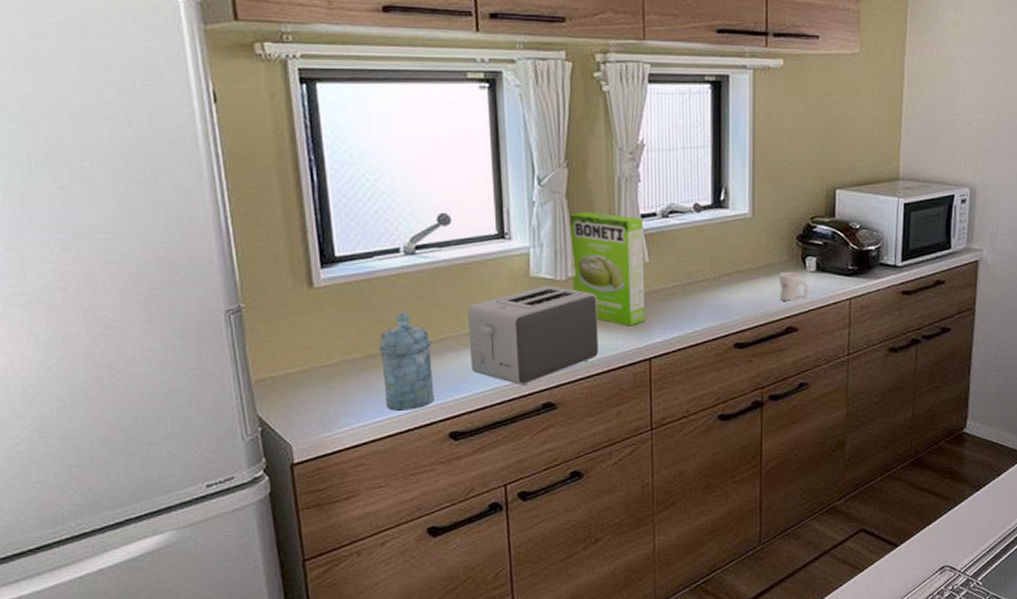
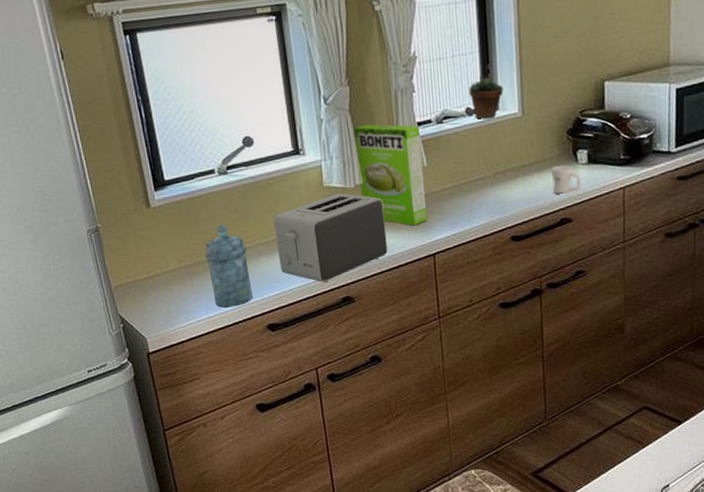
succulent plant: none [698,160,734,218] -> present [469,63,504,120]

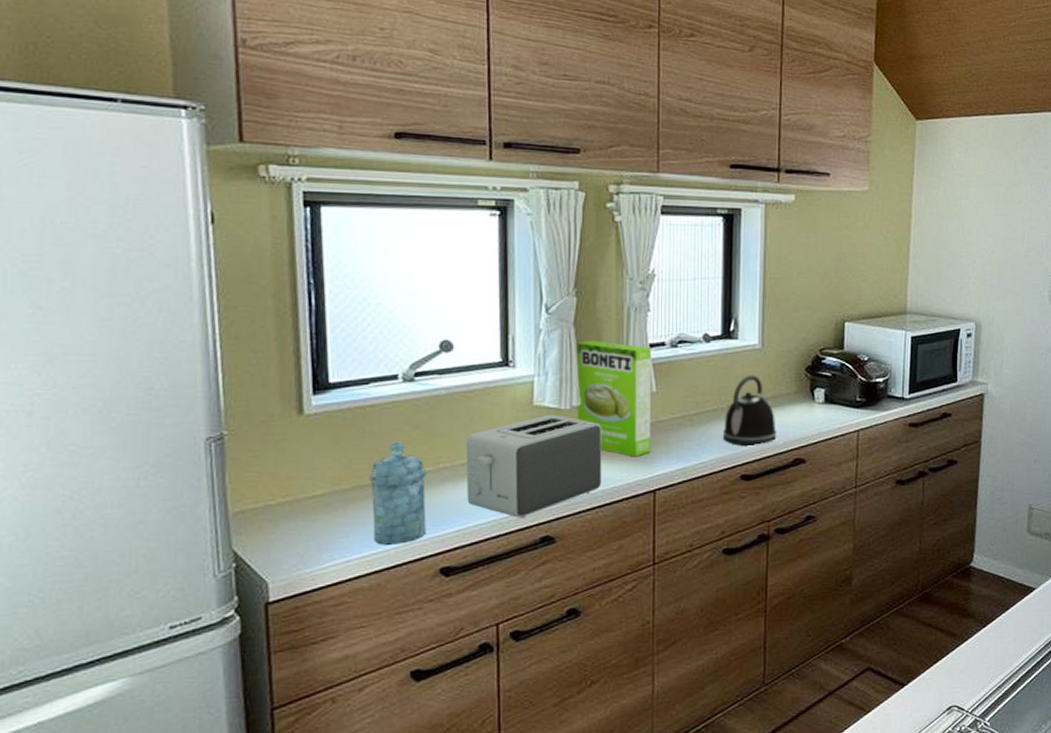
succulent plant: present [469,63,504,120] -> none [708,291,744,349]
kettle: none [491,142,543,210] -> present [722,375,776,447]
mug: present [551,165,582,194] -> none [787,402,818,433]

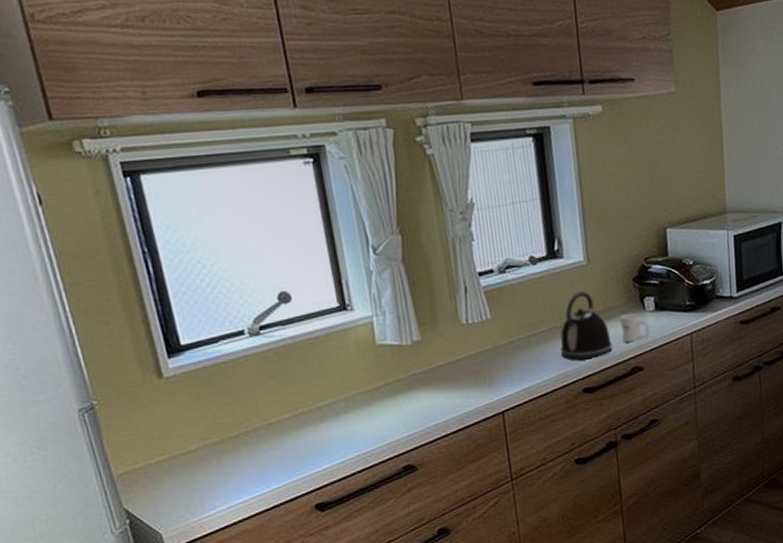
canister: present [369,441,428,545] -> none [234,392,297,489]
toaster: present [466,414,602,519] -> none [319,351,452,452]
cake mix box: present [576,340,652,457] -> none [408,275,494,383]
mug: none [787,402,818,433] -> present [619,313,651,343]

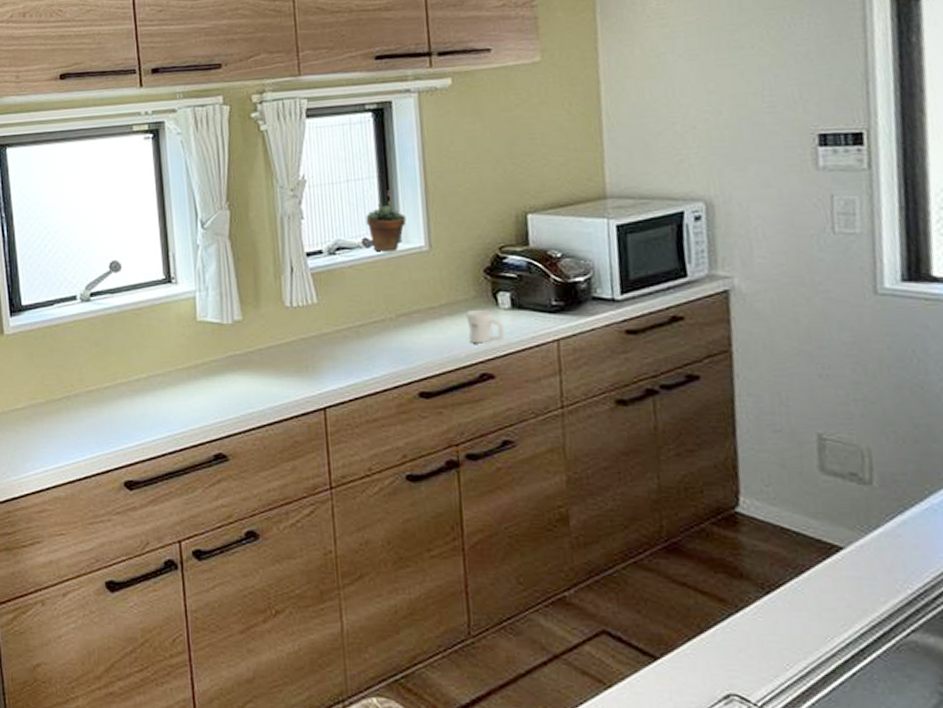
succulent plant: none [531,211,567,269] -> present [366,190,407,253]
kettle: present [560,291,613,361] -> none [393,280,457,360]

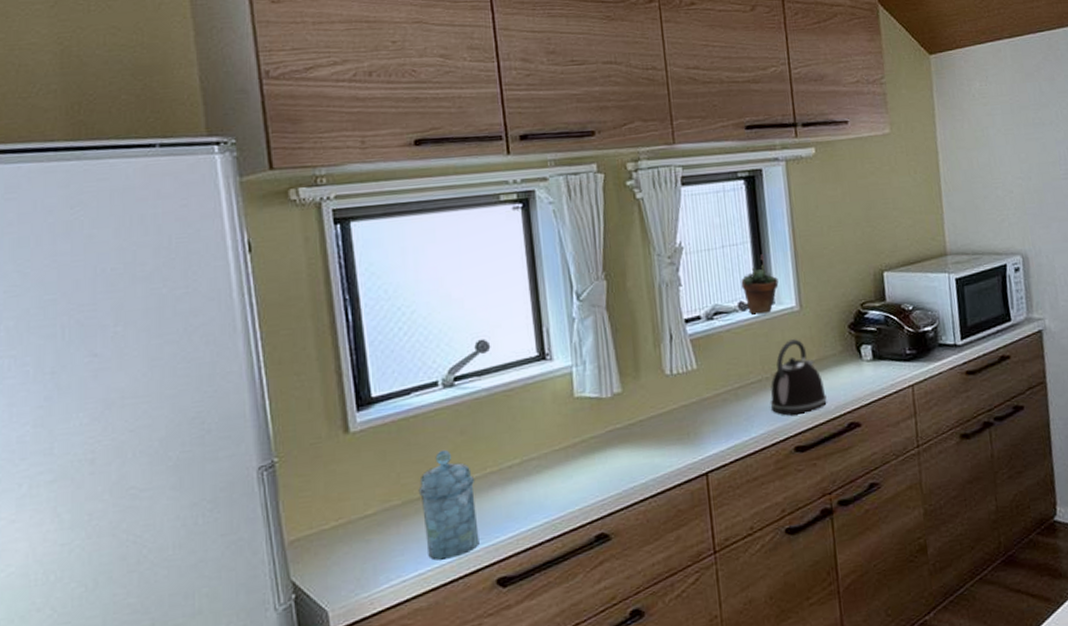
canister: none [59,358,110,457] -> present [418,449,480,560]
kettle: none [393,280,457,360] -> present [770,339,827,415]
mug: present [466,309,505,344] -> none [834,362,868,396]

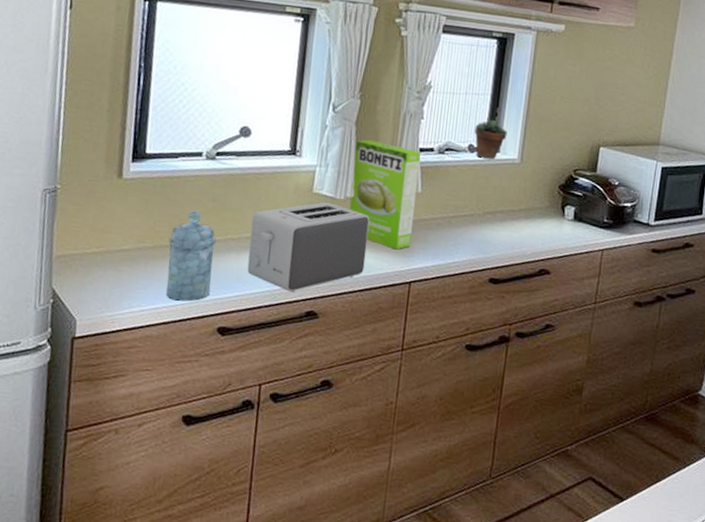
toaster: none [511,404,652,519] -> present [247,202,370,293]
cake mix box: none [611,322,699,440] -> present [349,139,421,250]
kettle: present [770,339,827,415] -> none [476,186,526,253]

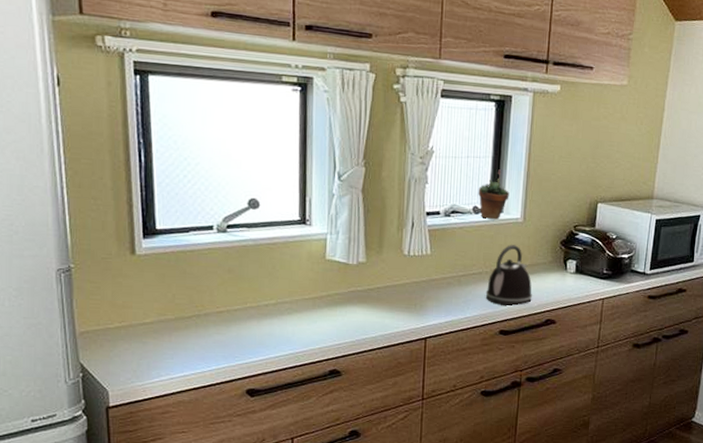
canister: present [166,210,217,302] -> none [189,282,237,368]
toaster: present [247,202,370,293] -> none [269,268,383,354]
cake mix box: present [349,139,421,250] -> none [362,205,427,309]
kettle: none [476,186,526,253] -> present [485,245,532,307]

